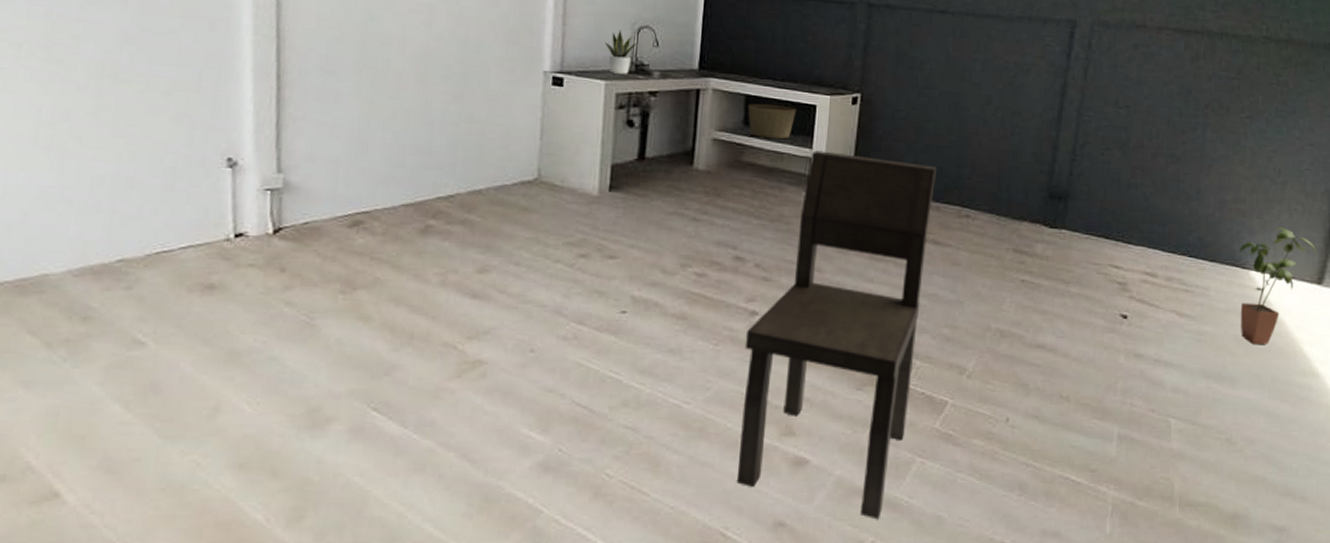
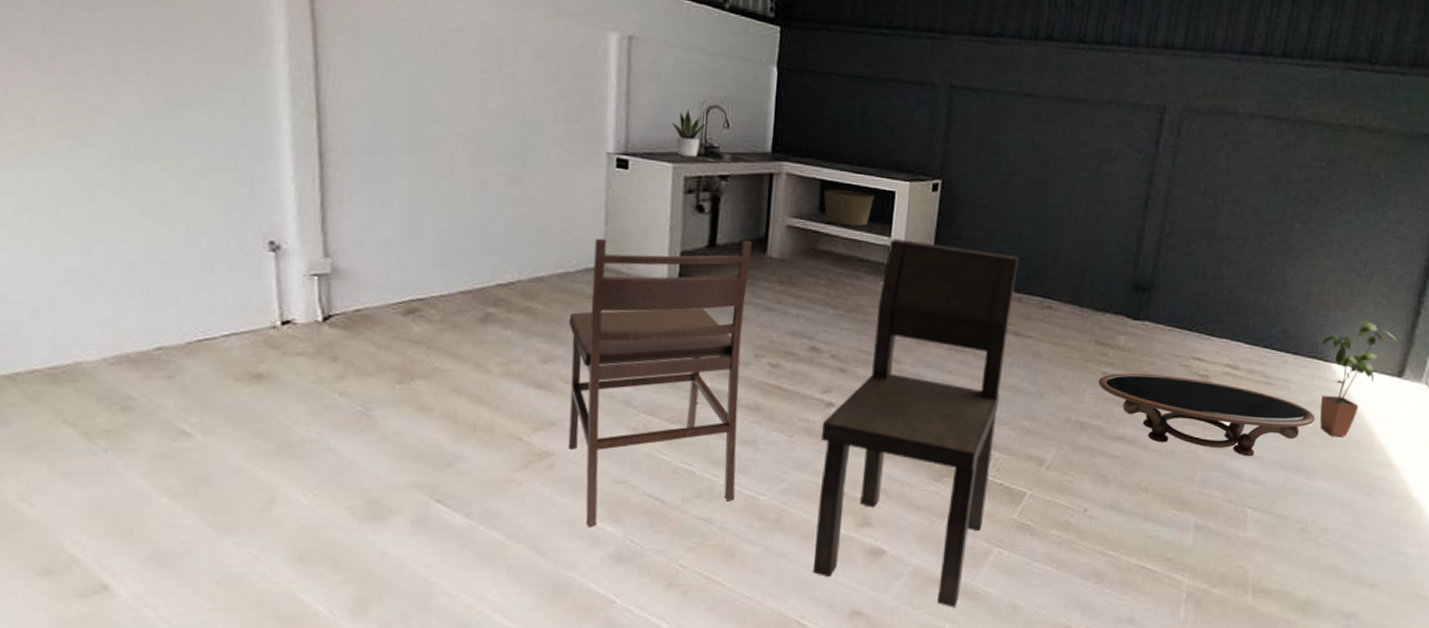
dining chair: none [500,152,680,435] -> present [567,238,753,527]
coffee table: none [1017,281,1236,365] -> present [1098,373,1316,457]

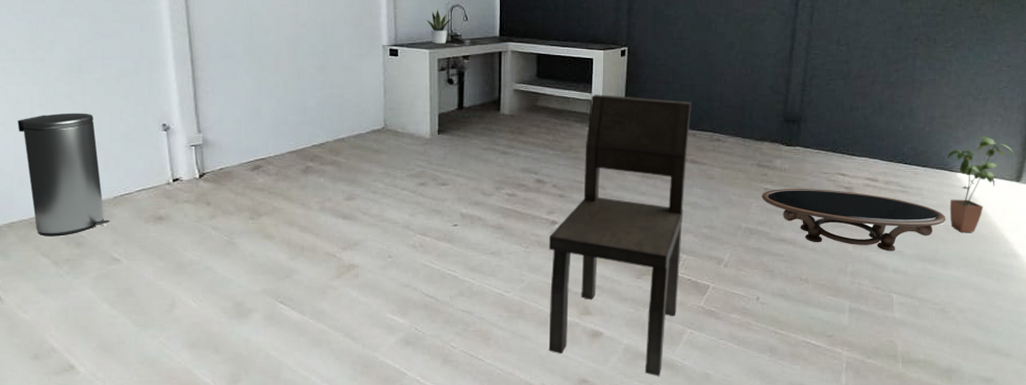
pedal bin: none [32,215,179,396] -> present [17,112,111,237]
dining chair: present [567,238,753,527] -> none [363,103,490,319]
basket: present [823,189,875,227] -> none [539,60,578,87]

